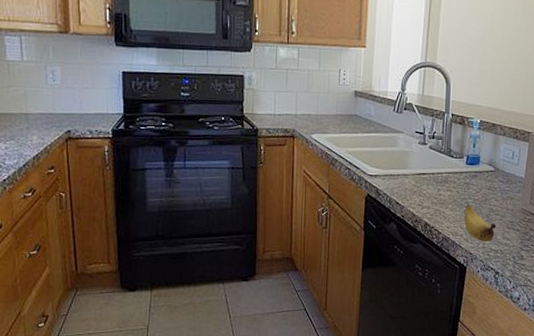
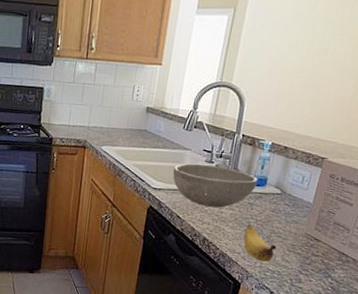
bowl: none [387,146,472,190] -> present [172,163,258,208]

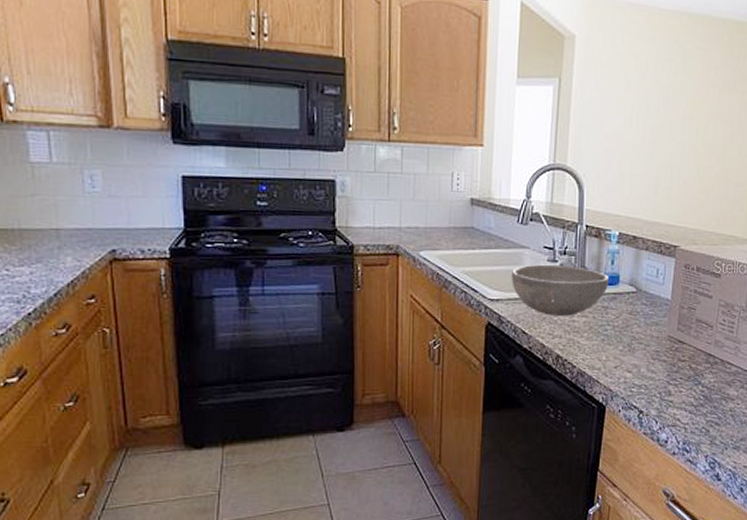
banana: present [243,224,277,262] -> none [602,332,640,376]

